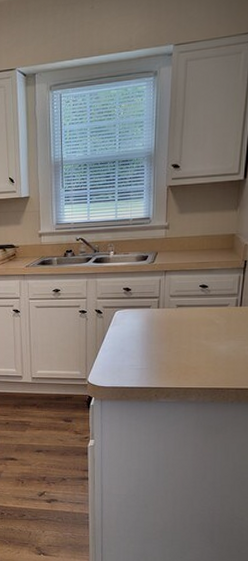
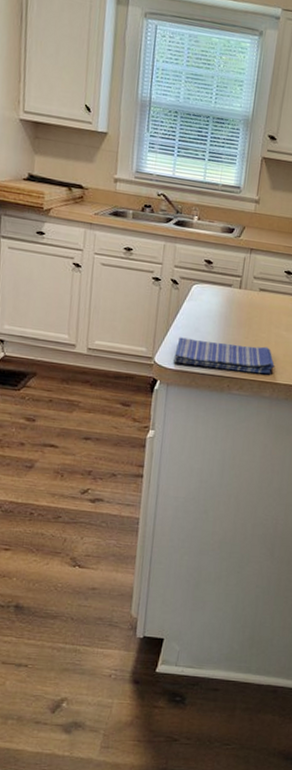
dish towel: none [105,356,198,382] -> present [174,337,275,375]

